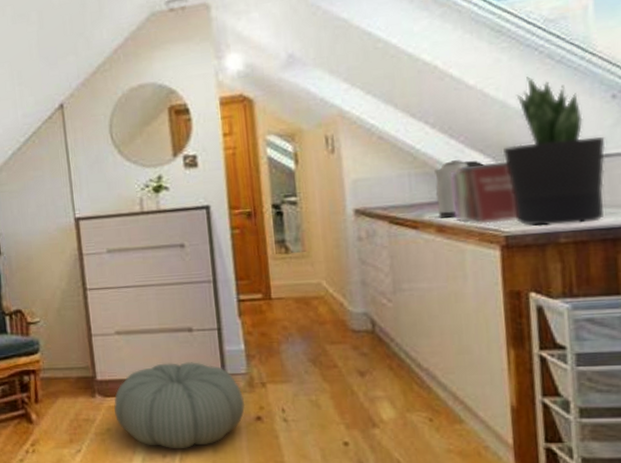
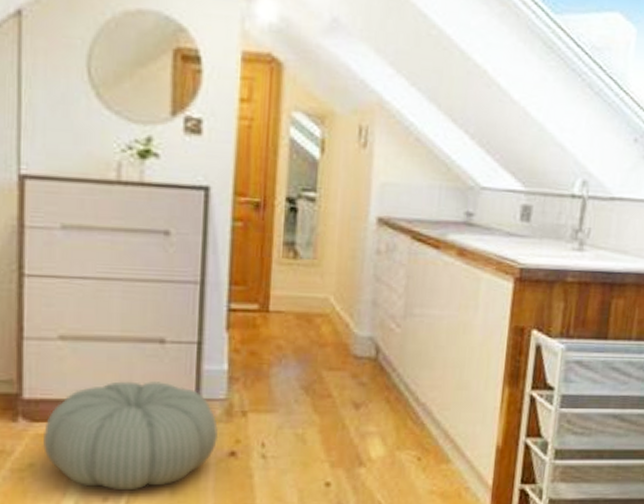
kettle: present [435,160,484,218] -> none [462,179,513,241]
books: present [451,161,519,224] -> none [477,187,537,254]
planter: present [502,77,606,226] -> none [531,103,622,265]

